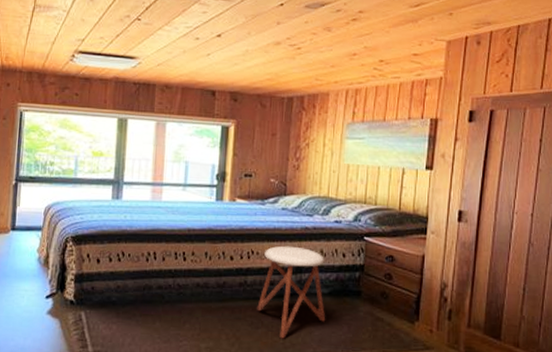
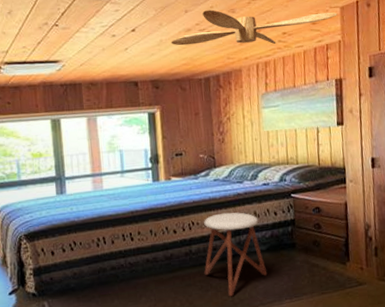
ceiling fan: none [257,25,443,71] -> present [171,9,338,46]

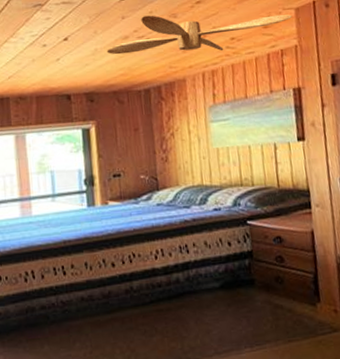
stool: present [204,212,268,297] -> none [146,242,223,344]

